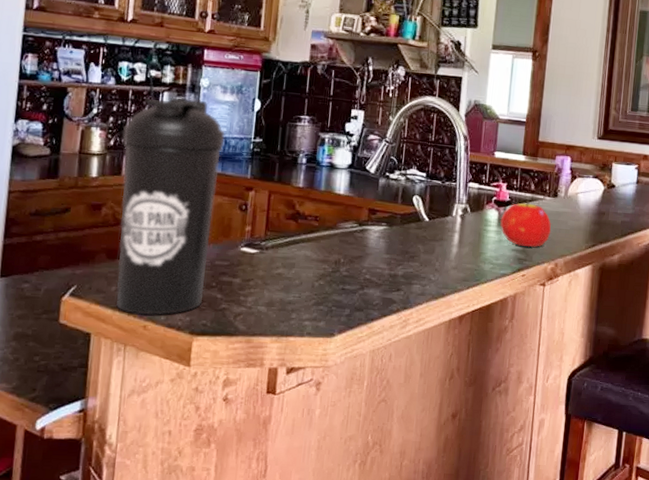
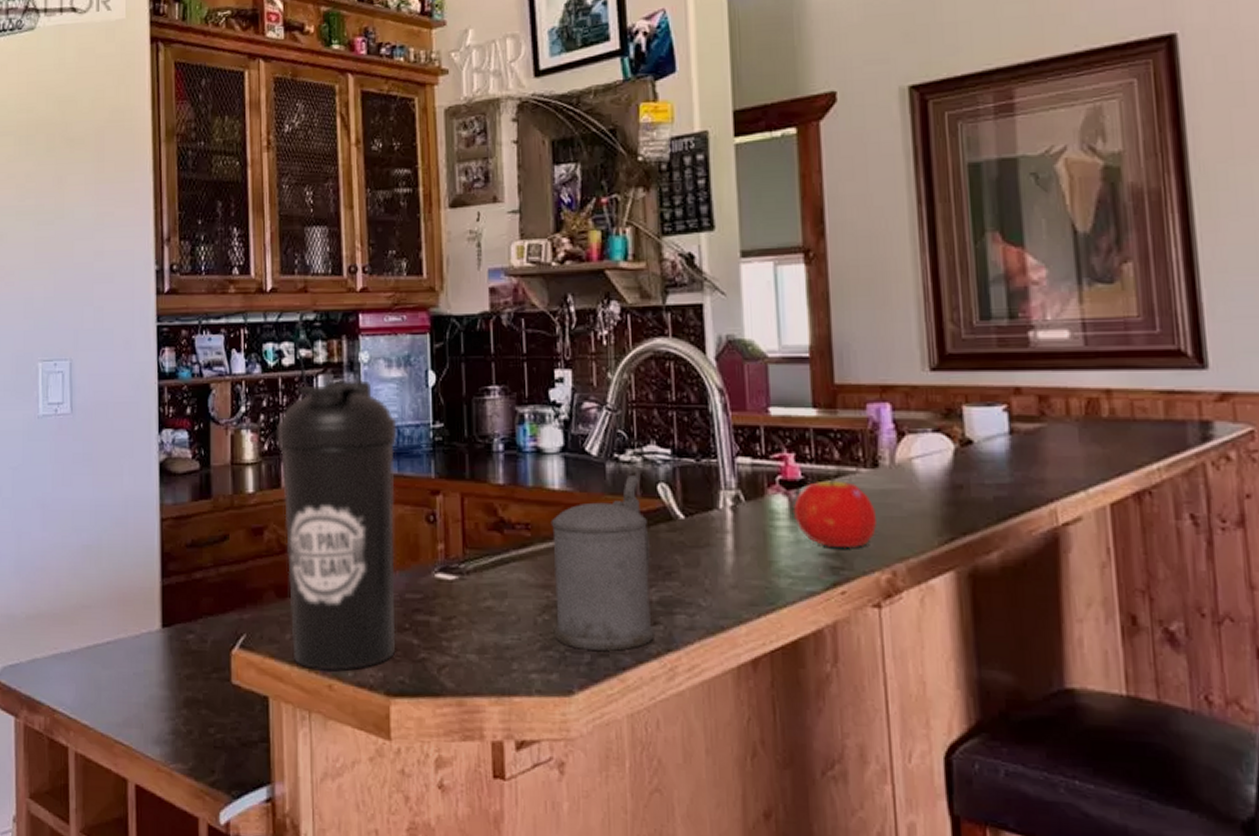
beer stein: none [325,189,403,307] -> present [550,475,654,651]

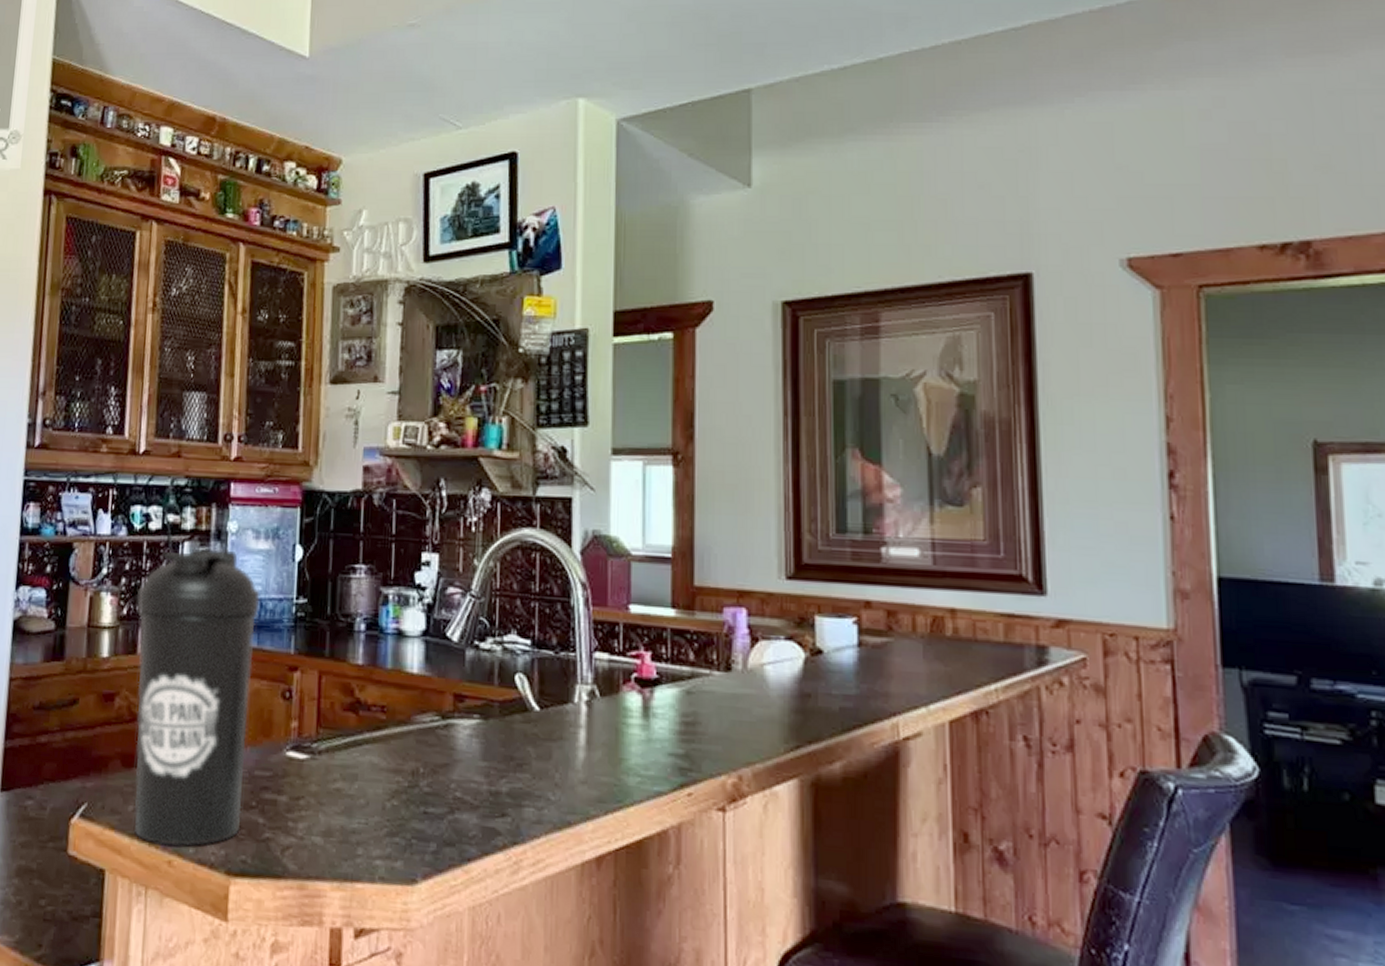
beer stein: present [550,475,654,651] -> none [401,664,504,841]
fruit: present [792,475,878,549] -> none [645,676,727,751]

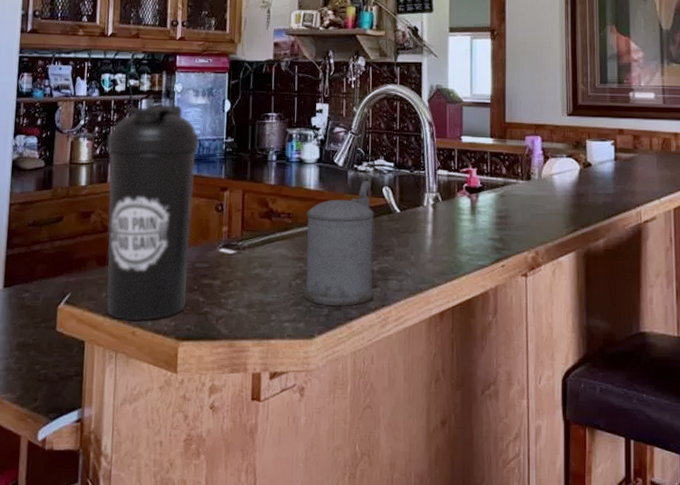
beer stein: none [401,664,504,841] -> present [303,181,375,306]

